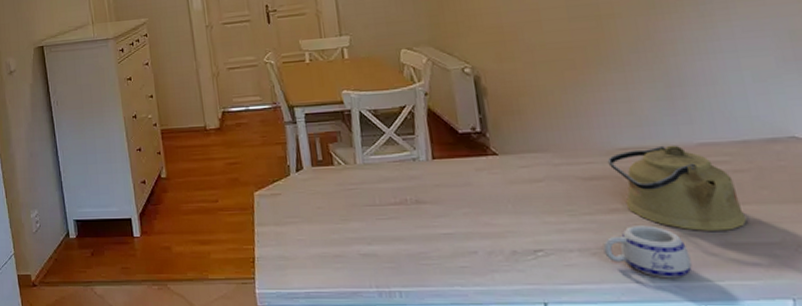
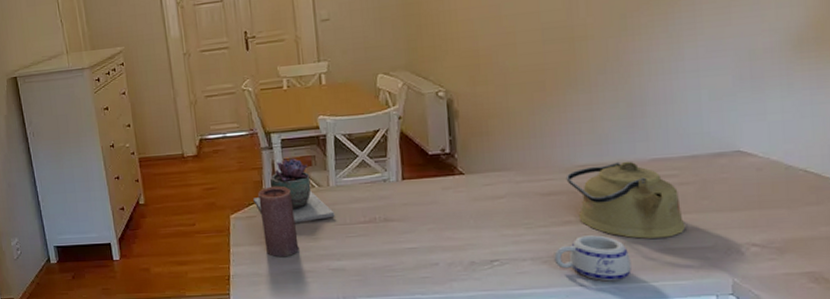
succulent plant: none [278,133,363,202] -> present [253,158,335,223]
candle: none [283,162,327,238] -> present [258,185,299,257]

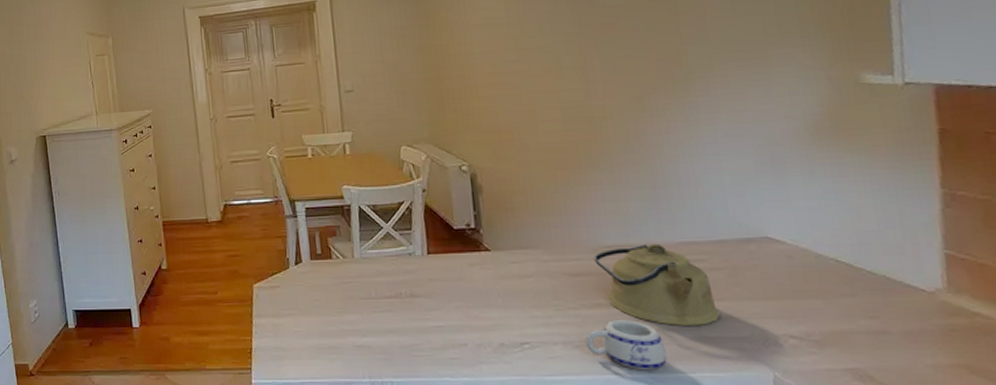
succulent plant: present [253,158,335,223] -> none [277,227,360,295]
candle: present [258,185,299,257] -> none [282,255,323,330]

